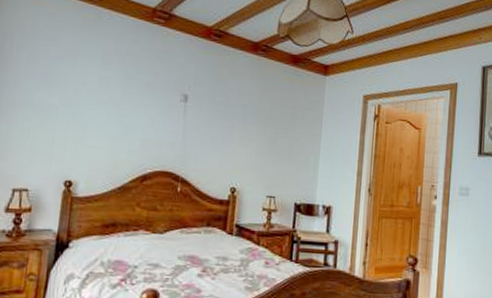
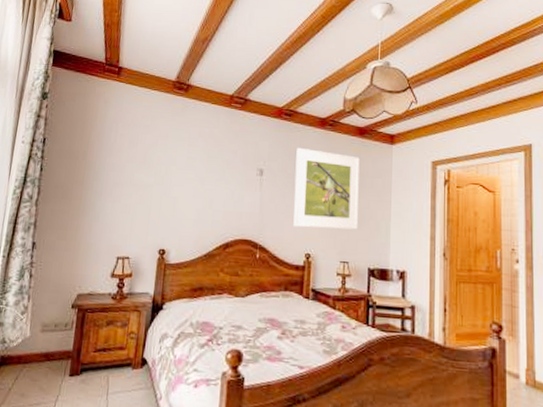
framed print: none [219,72,292,164] -> present [293,147,360,230]

